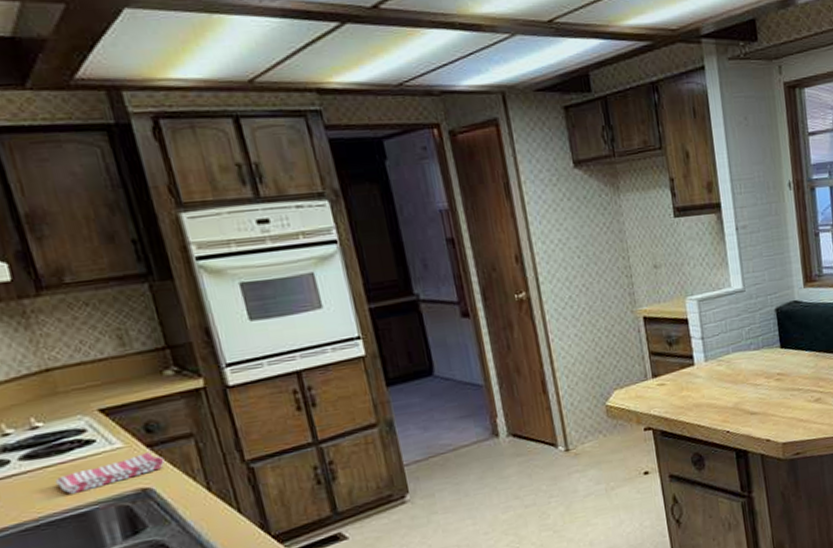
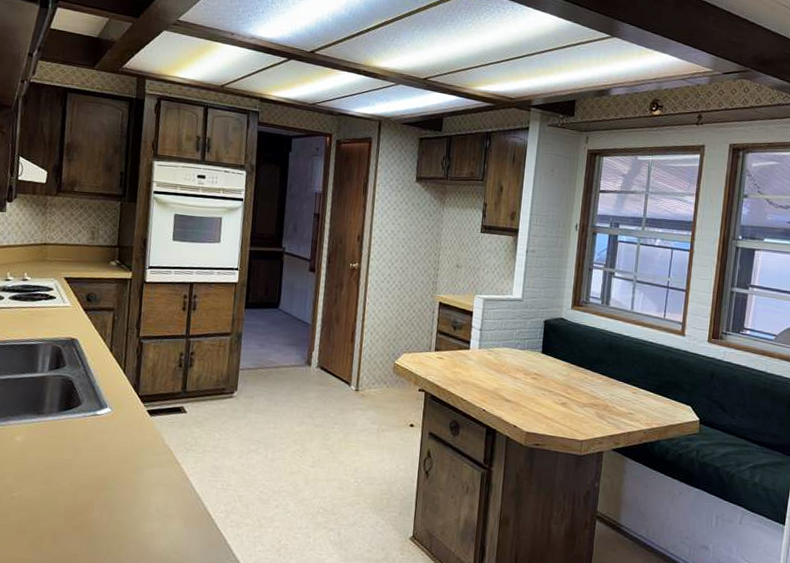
dish towel: present [55,452,165,495] -> none [24,314,91,331]

